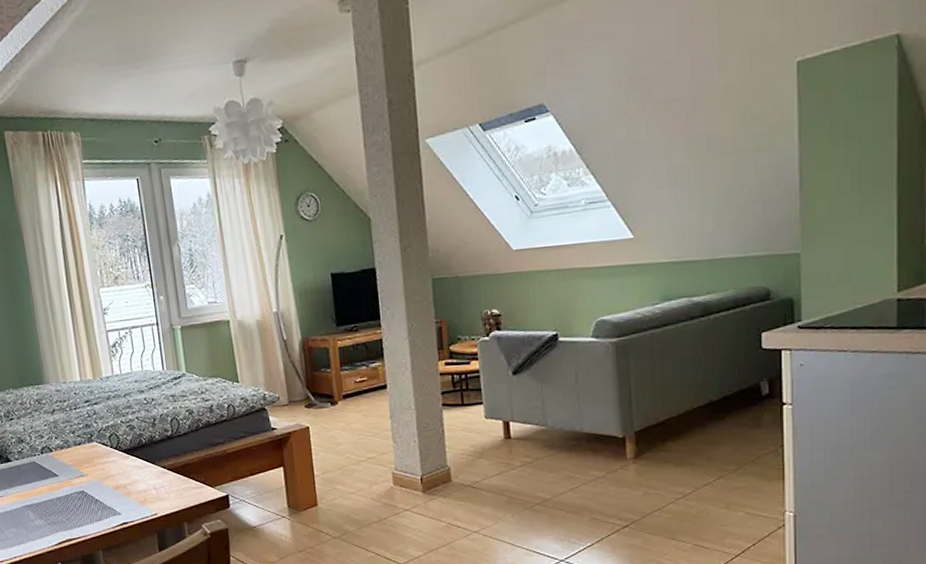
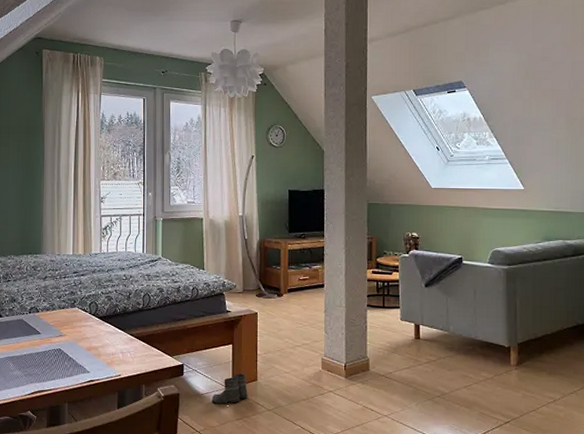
boots: none [266,499,309,537] -> present [211,373,248,405]

